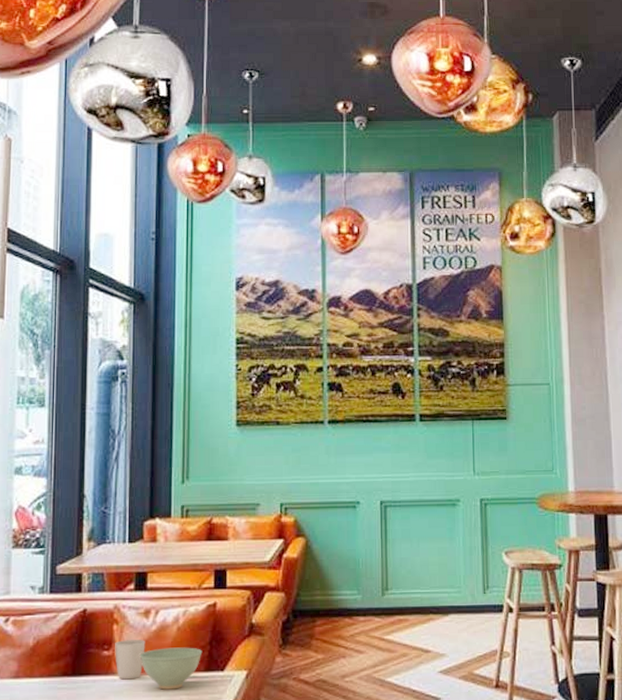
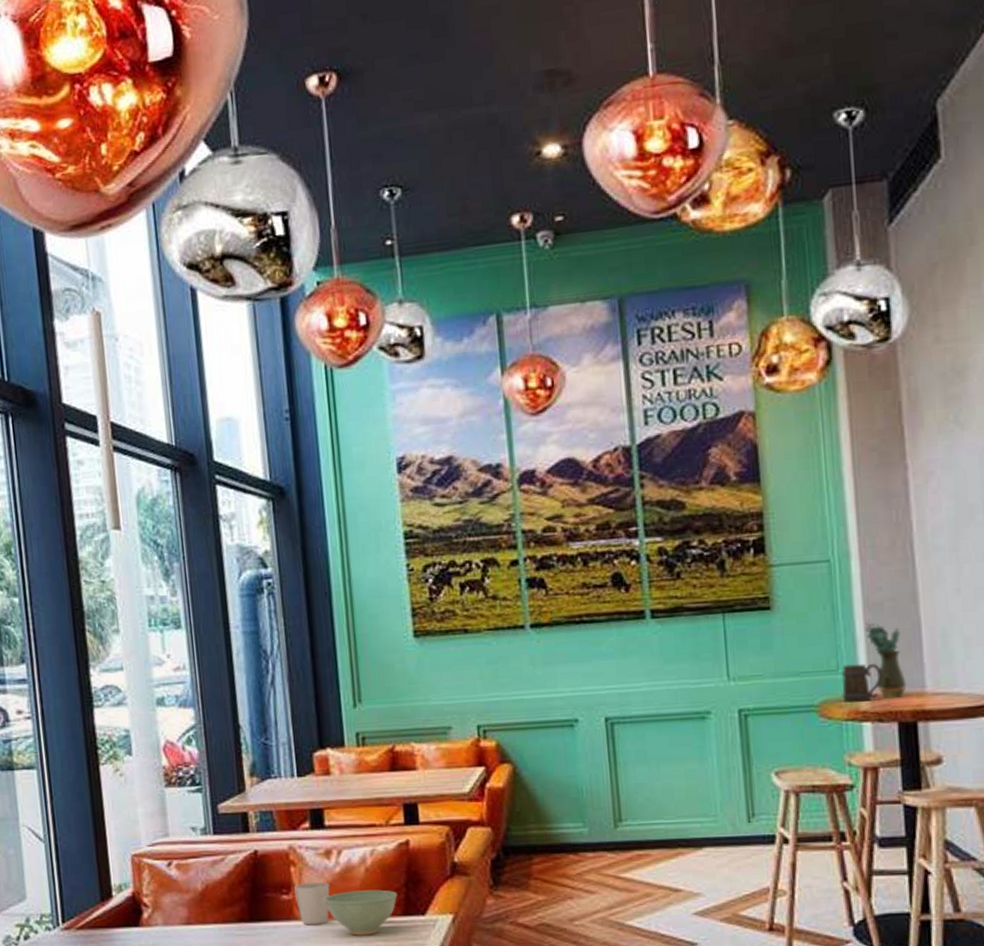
beer mug: none [555,466,584,498] -> present [841,663,883,703]
vase: none [572,435,601,495] -> present [865,623,907,699]

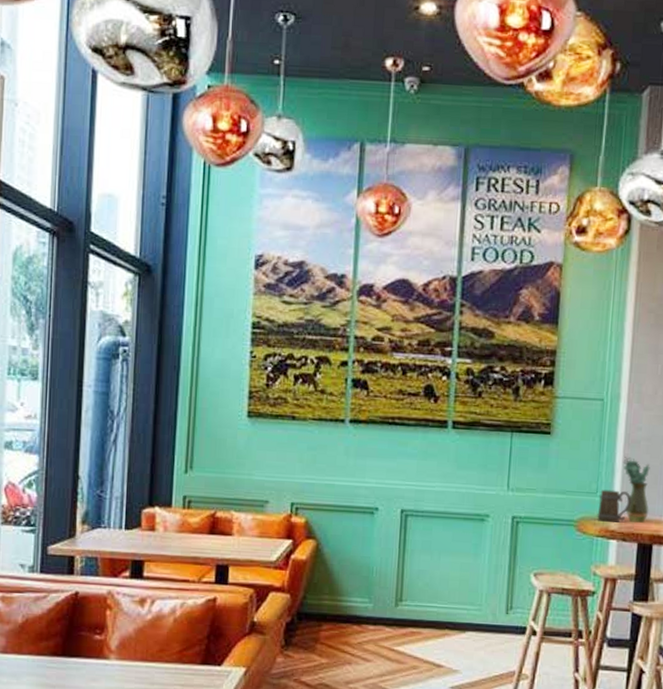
cup: present [294,882,330,925] -> none [107,626,140,666]
bowl: present [324,889,398,936] -> none [133,637,200,679]

